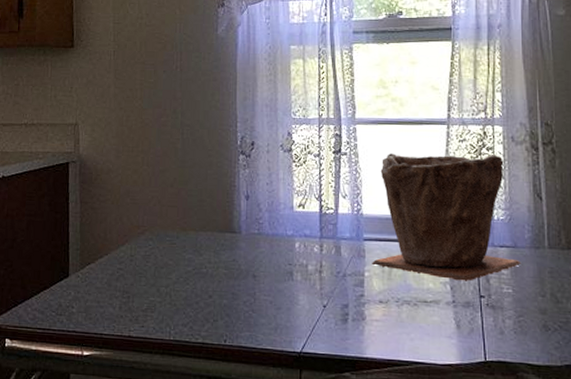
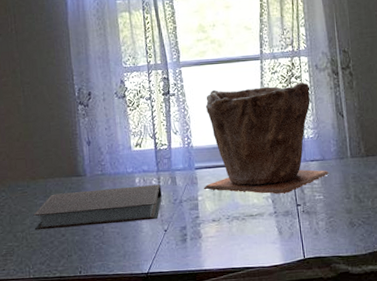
notebook: none [180,249,323,292] -> present [33,184,162,230]

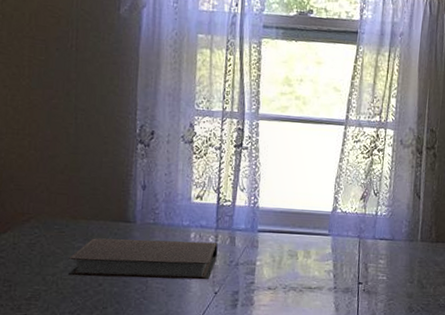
plant pot: present [204,81,330,194] -> none [264,150,397,270]

